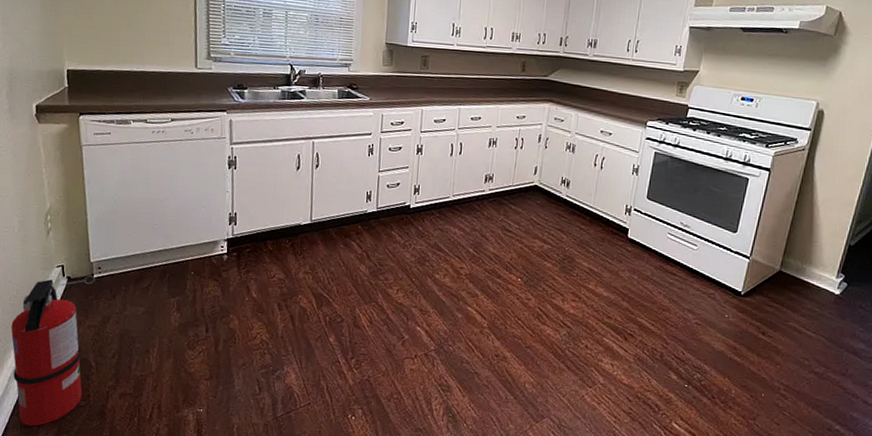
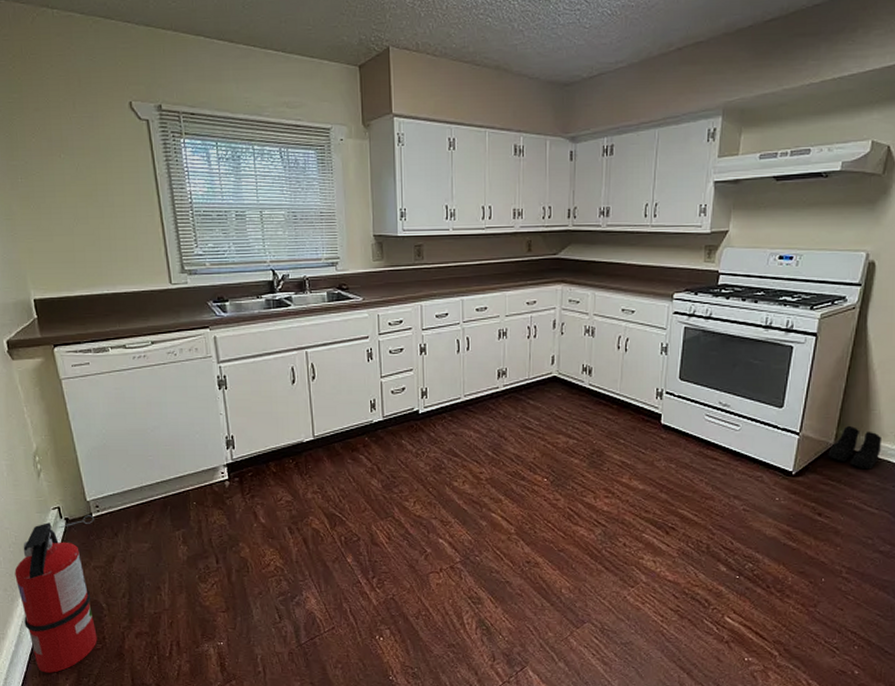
boots: none [773,254,822,296] -> present [828,425,883,470]

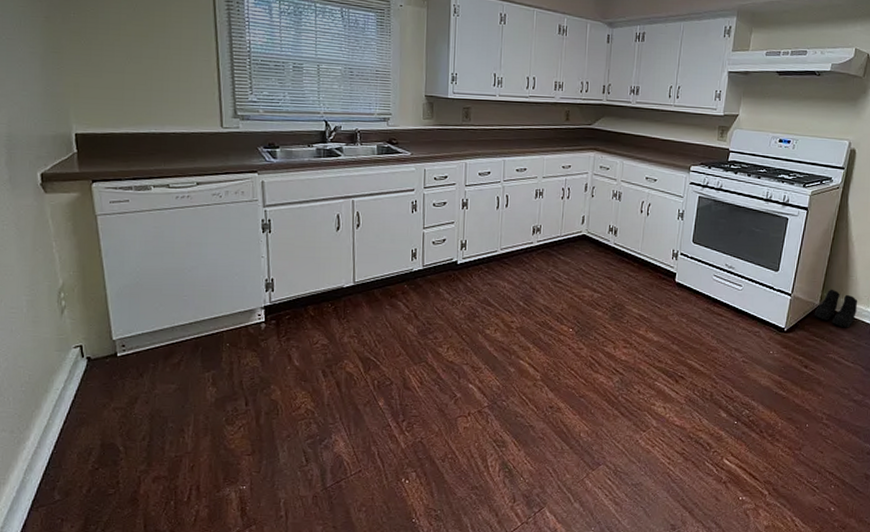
fire extinguisher: present [14,515,98,673] -> none [24,354,119,521]

